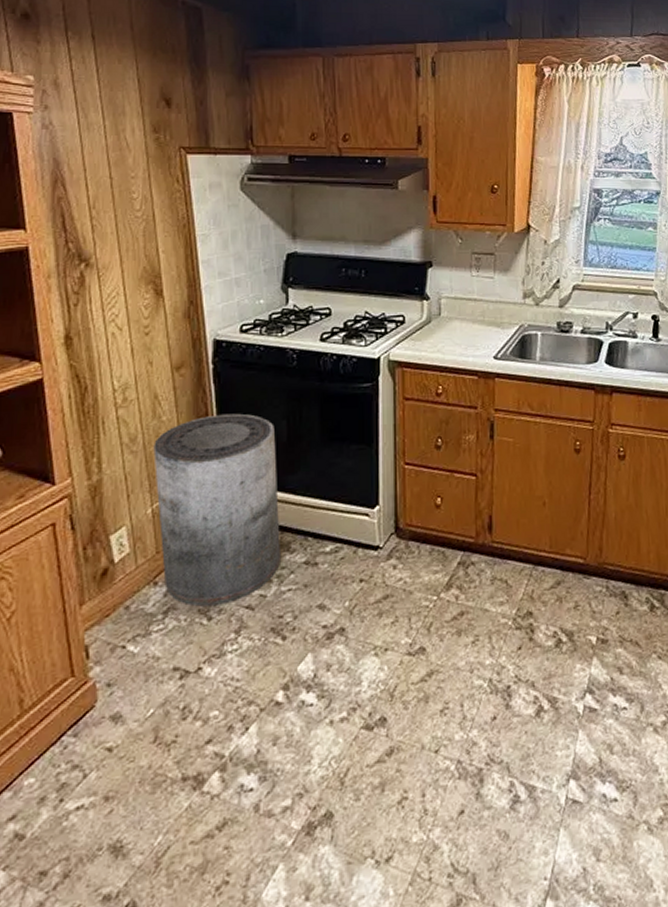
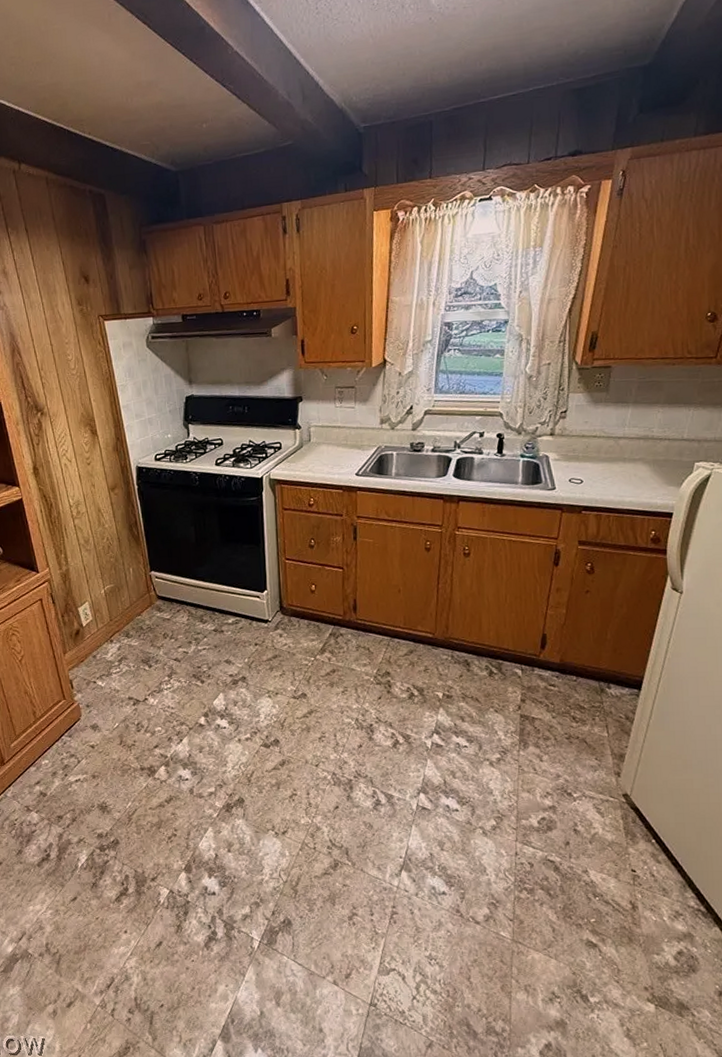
trash can: present [153,413,280,607] -> none [101,522,196,658]

